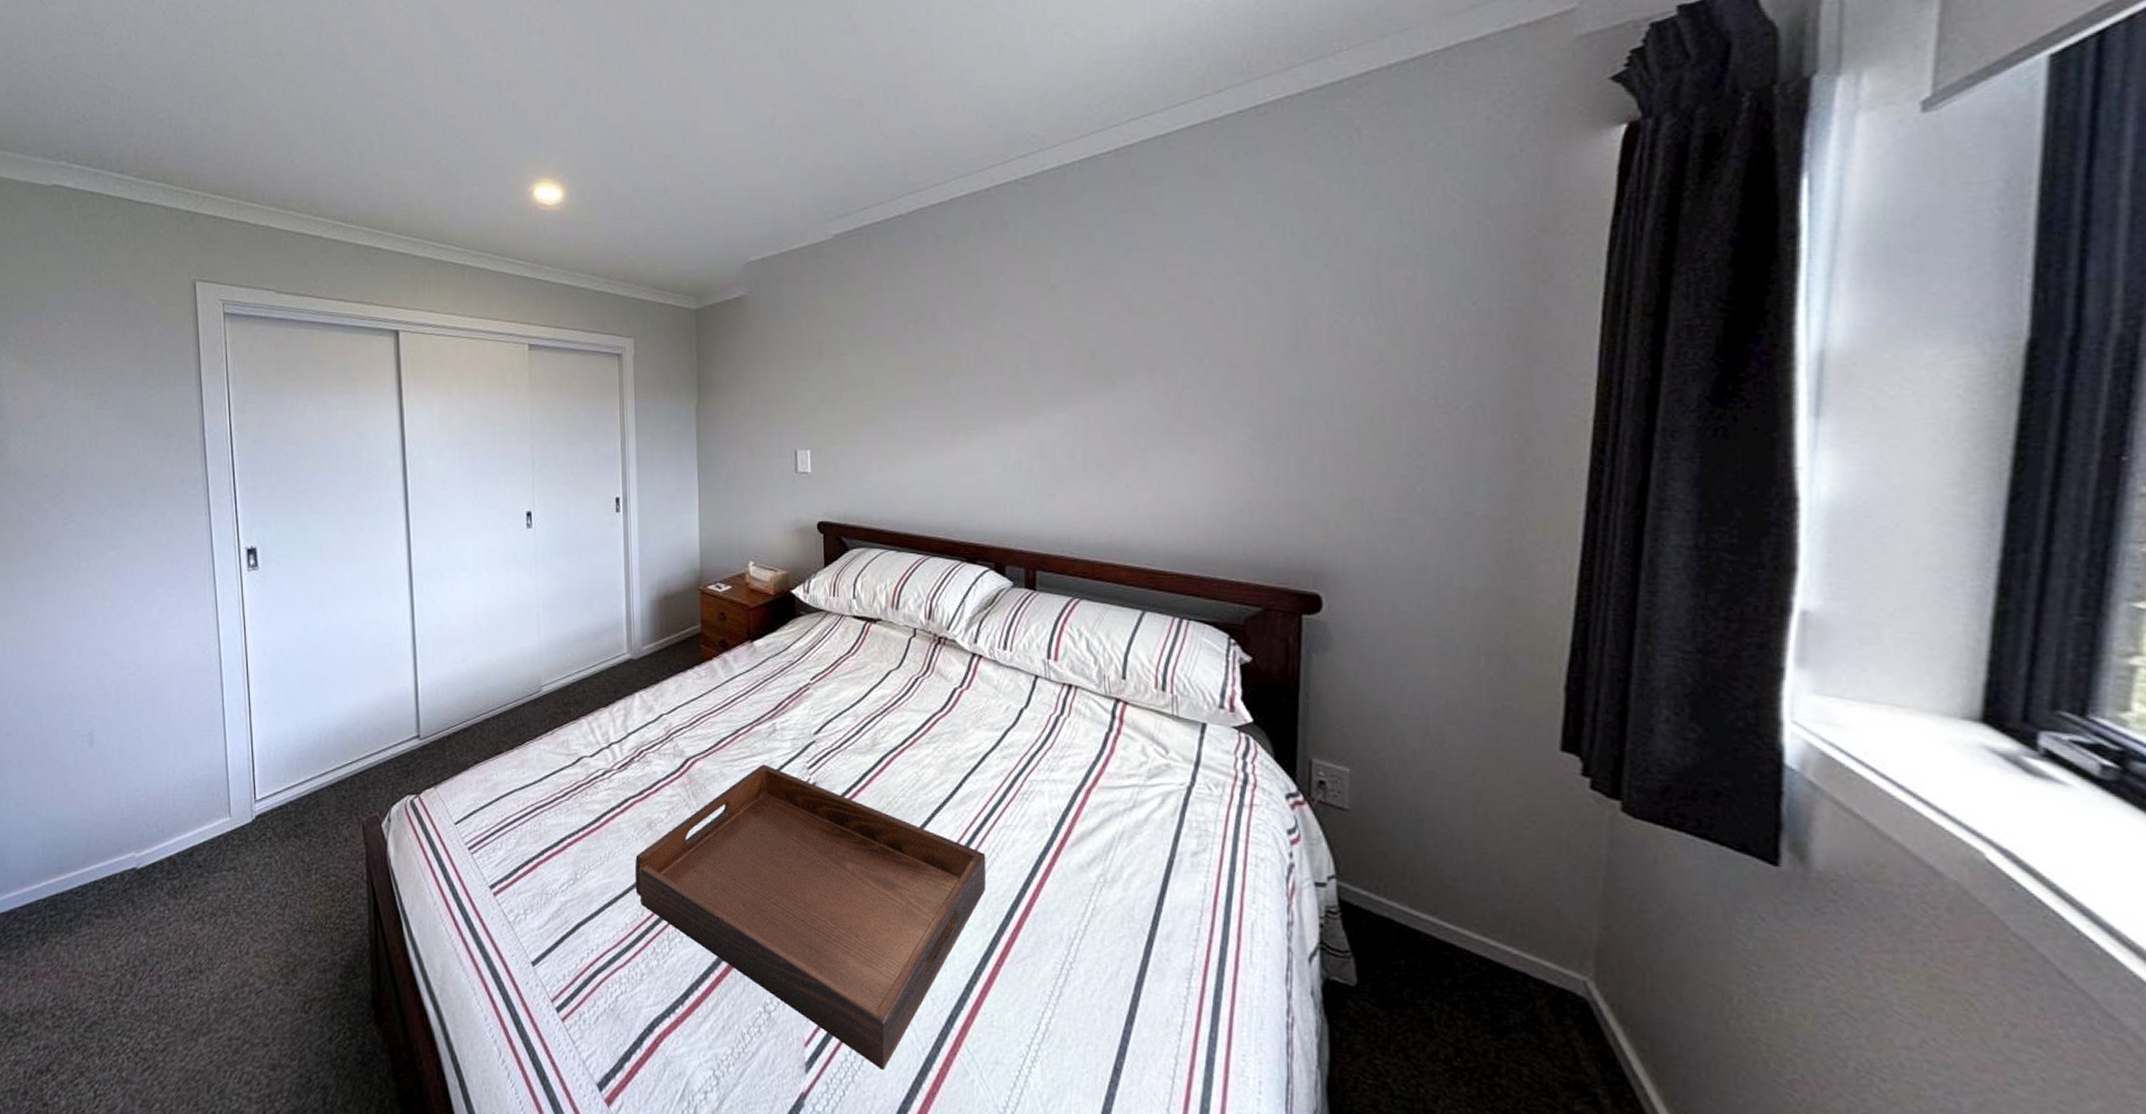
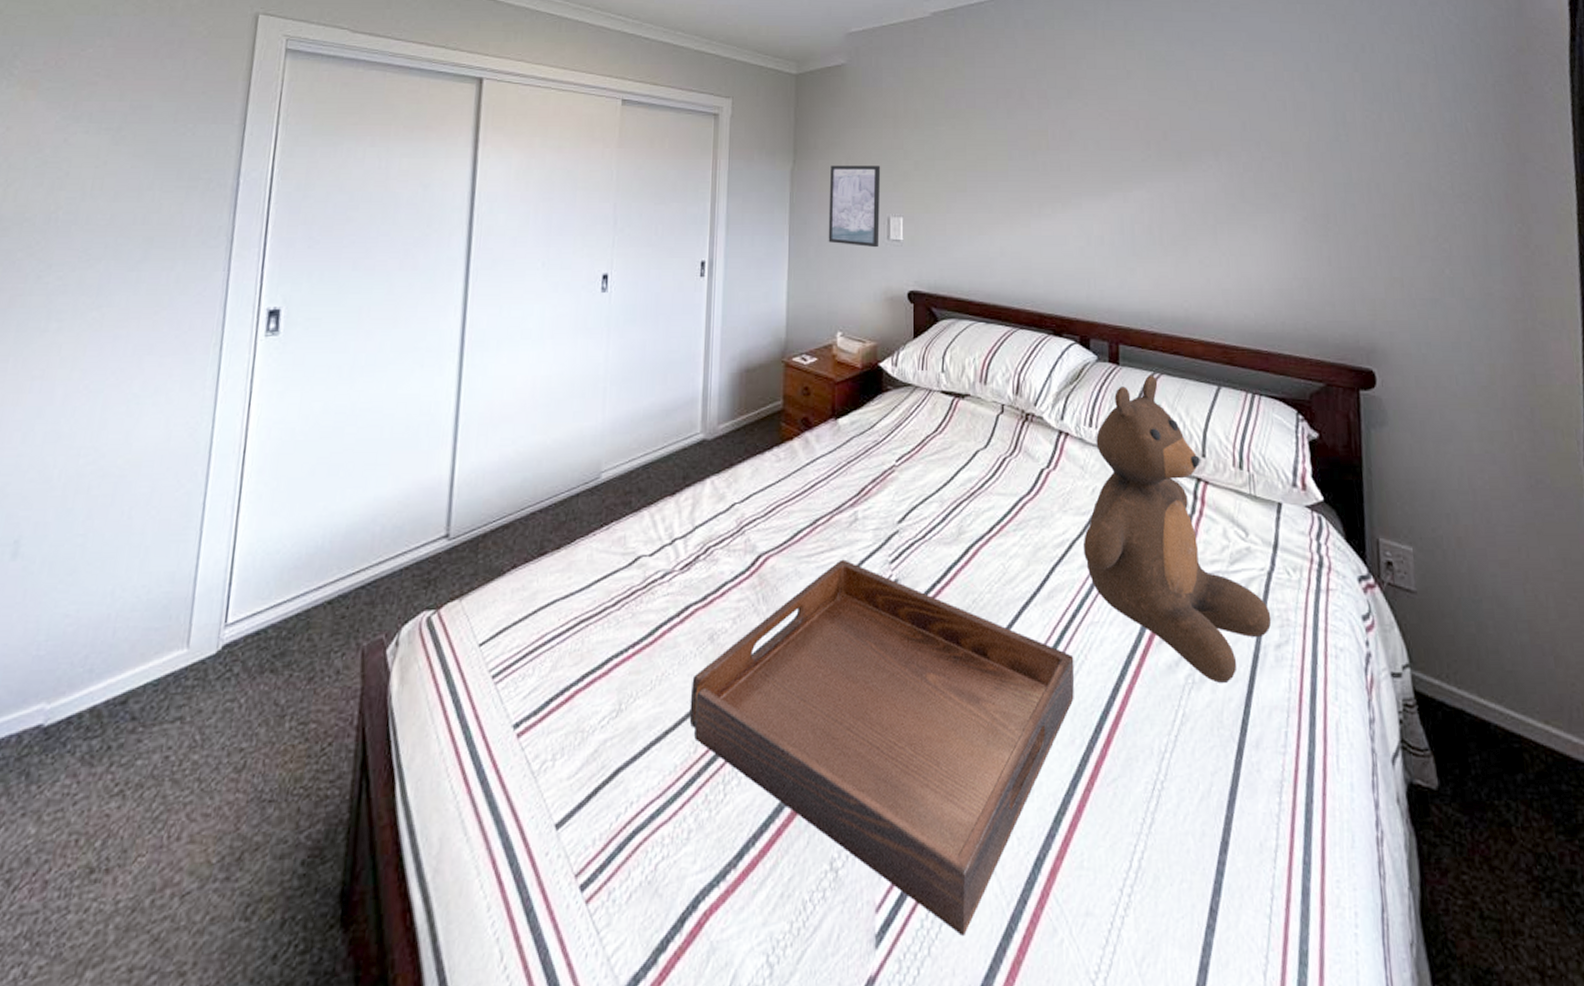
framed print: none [735,399,787,481] -> present [828,165,881,248]
teddy bear: none [995,600,1189,883] -> present [1083,375,1272,683]

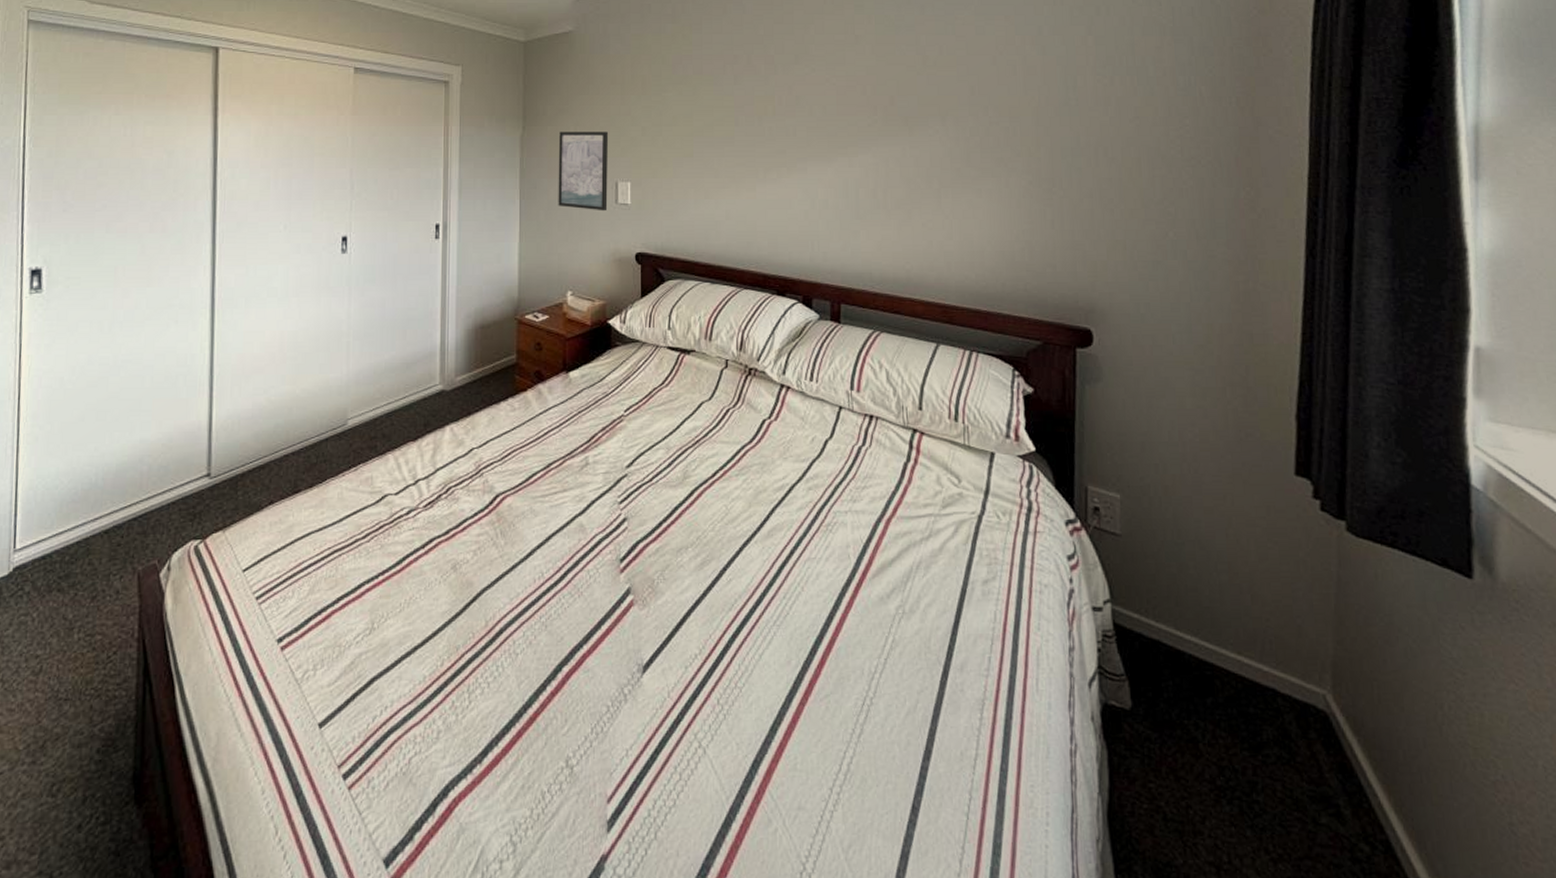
serving tray: present [689,559,1075,936] -> none [436,499,792,823]
teddy bear: present [1083,375,1272,683] -> none [801,332,980,613]

